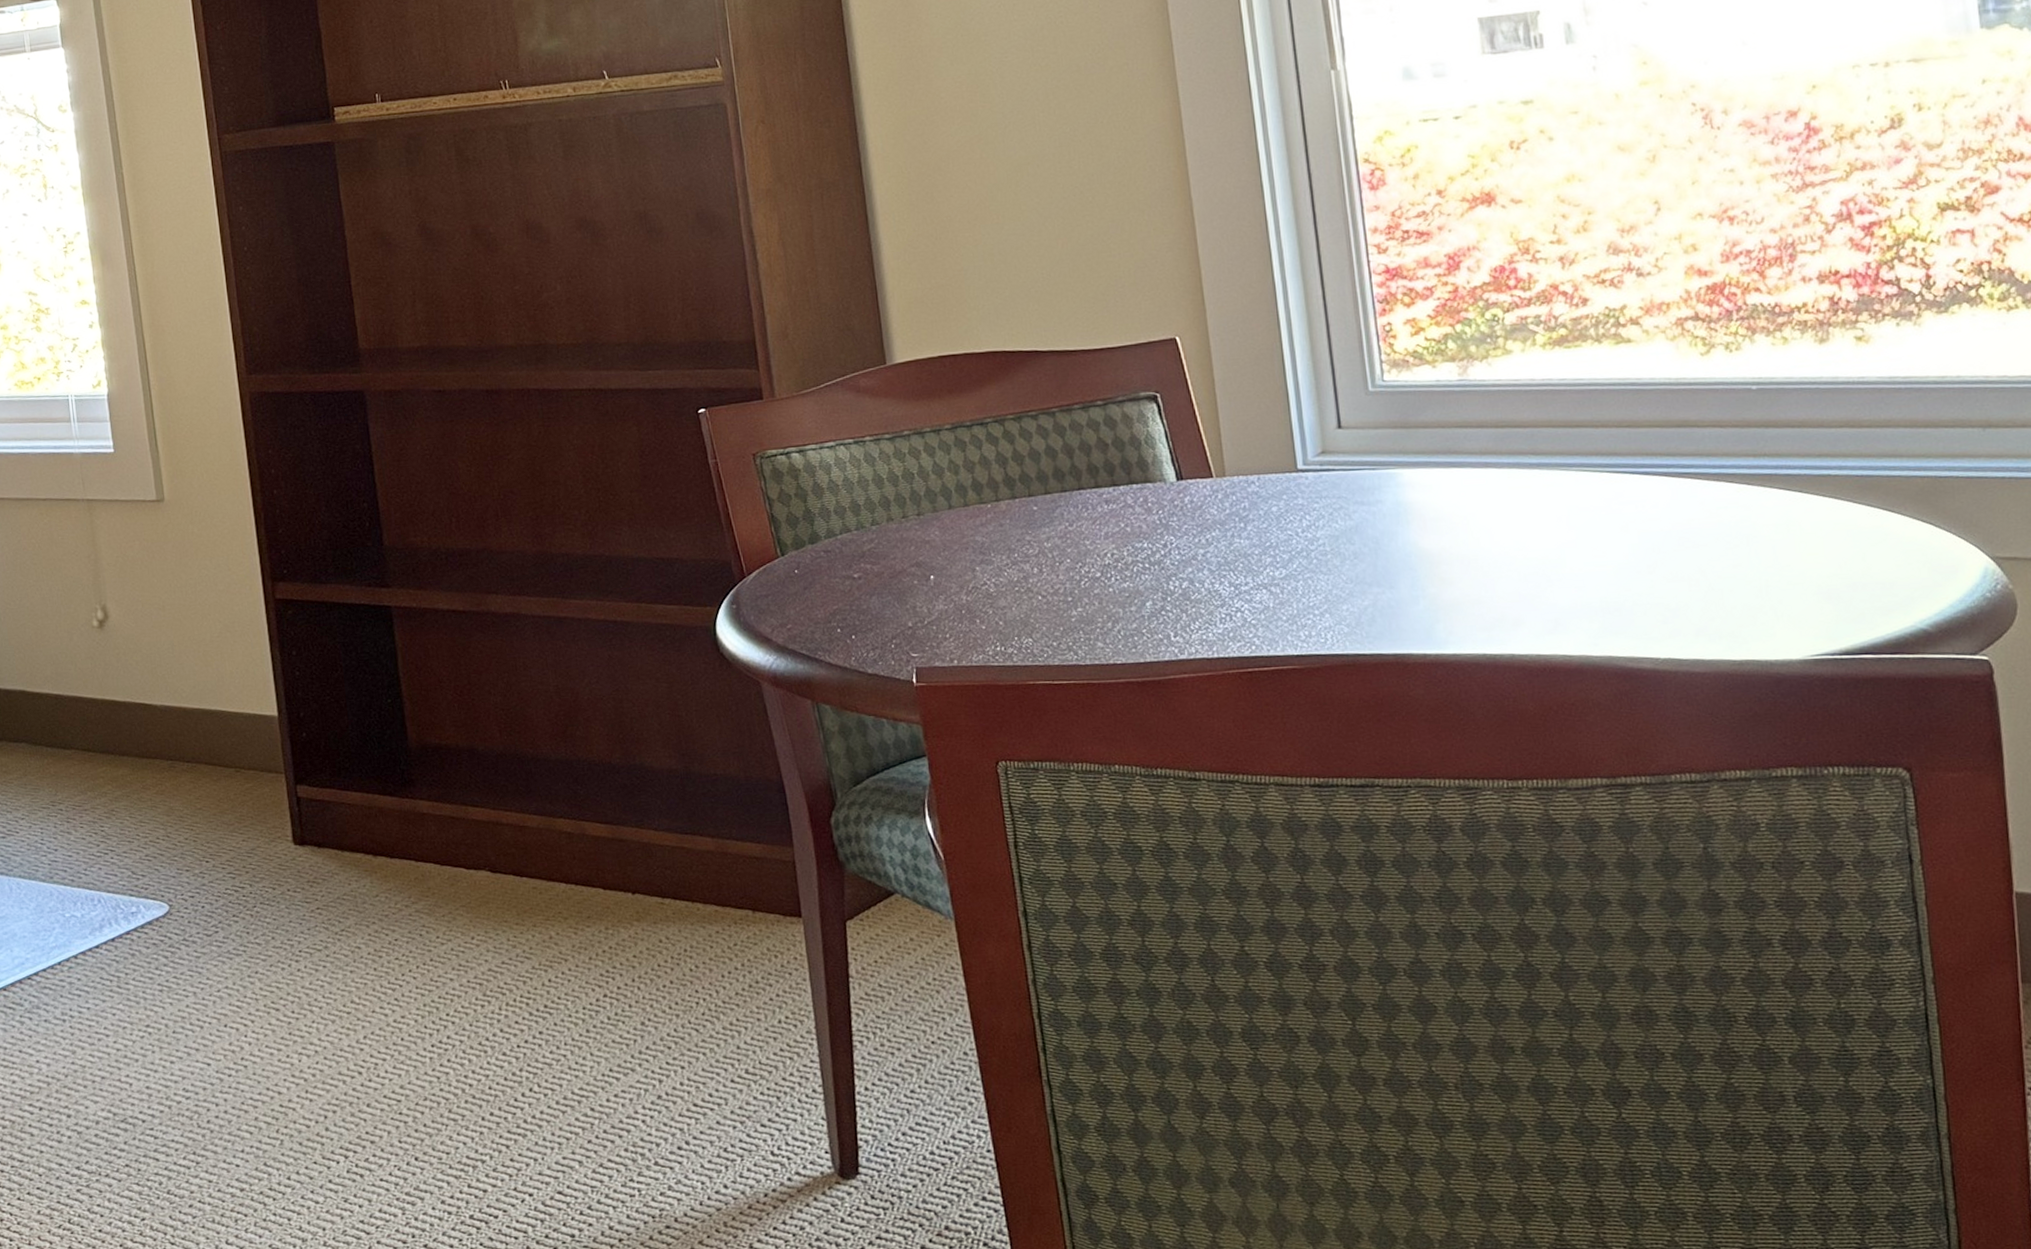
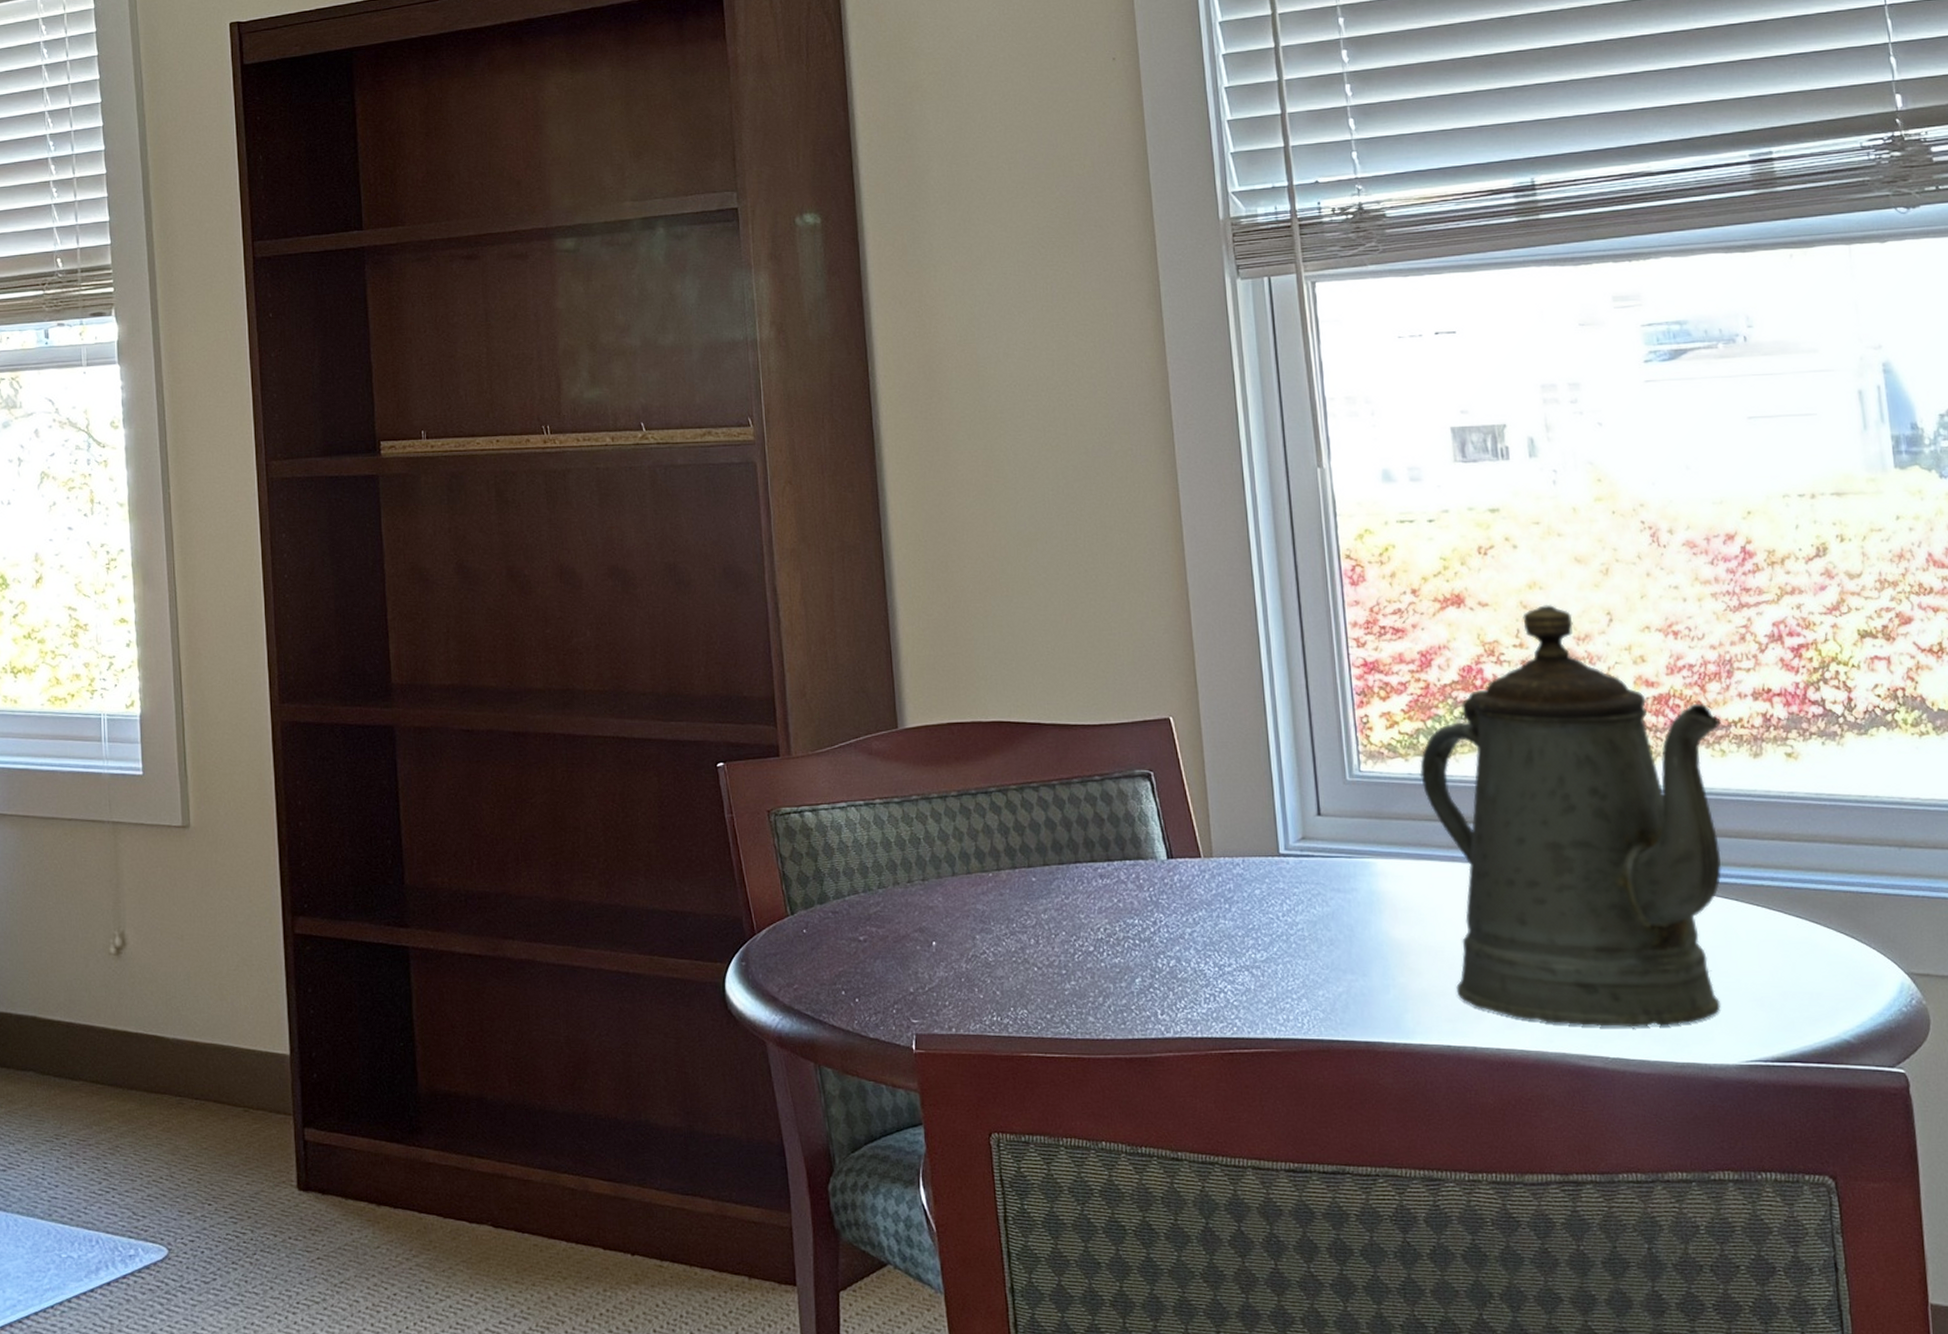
coffee pot: none [1448,197,1784,627] -> present [1419,605,1722,1028]

